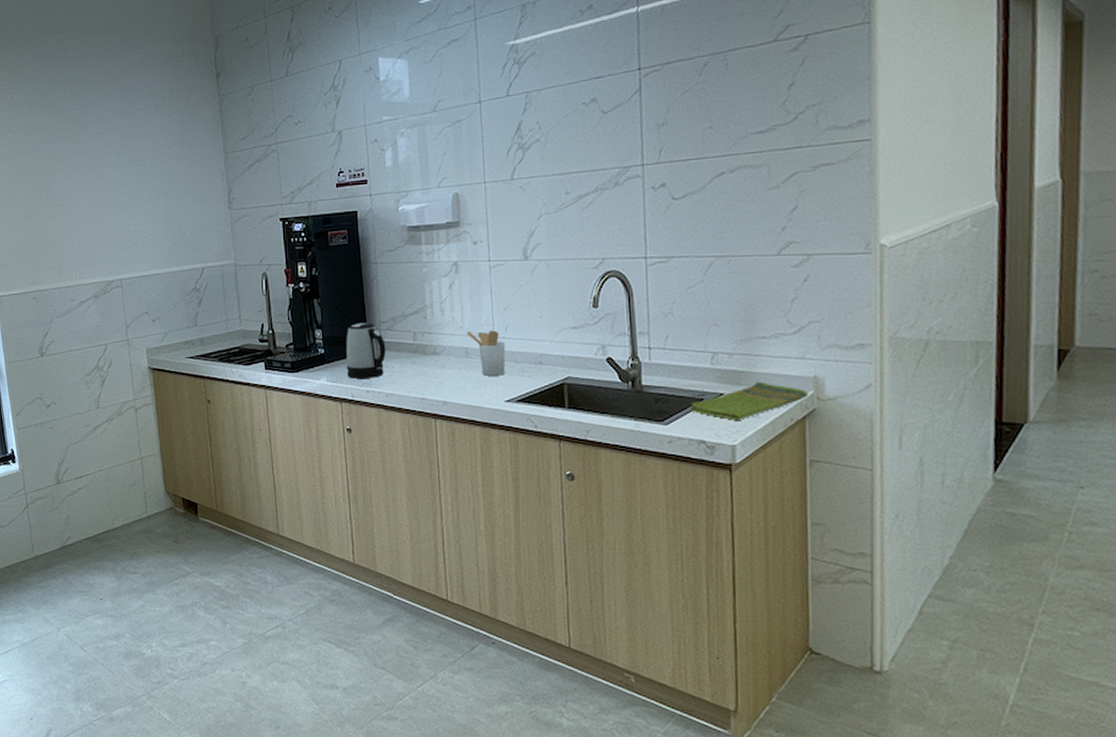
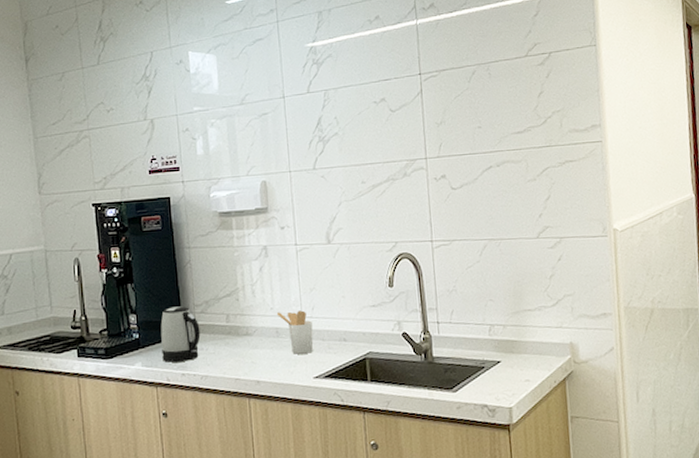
dish towel: present [689,381,808,420] -> none [473,349,566,385]

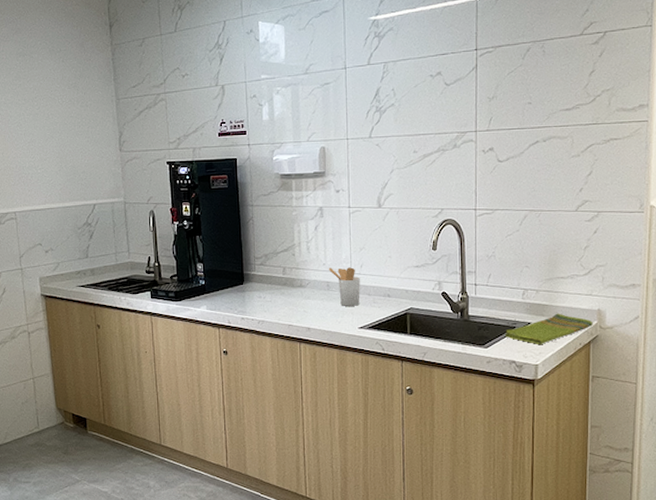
kettle: present [160,306,201,363] -> none [224,258,259,307]
dish towel: none [473,349,566,385] -> present [504,313,593,344]

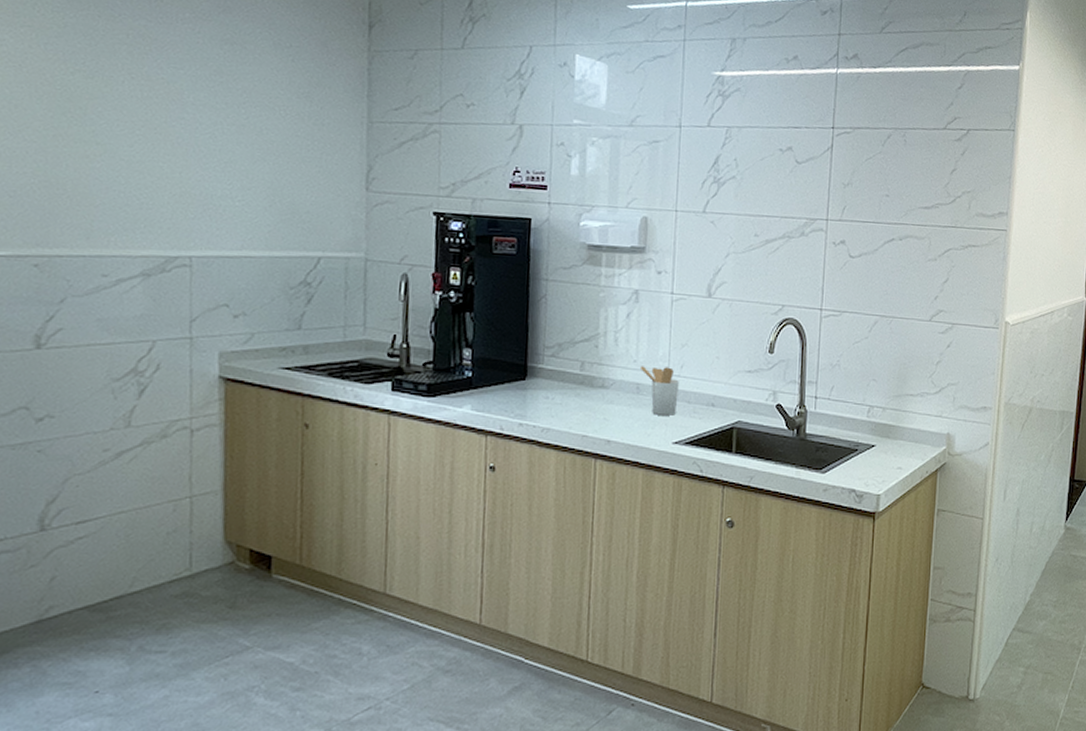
dish towel: present [504,313,593,344] -> none [845,435,941,471]

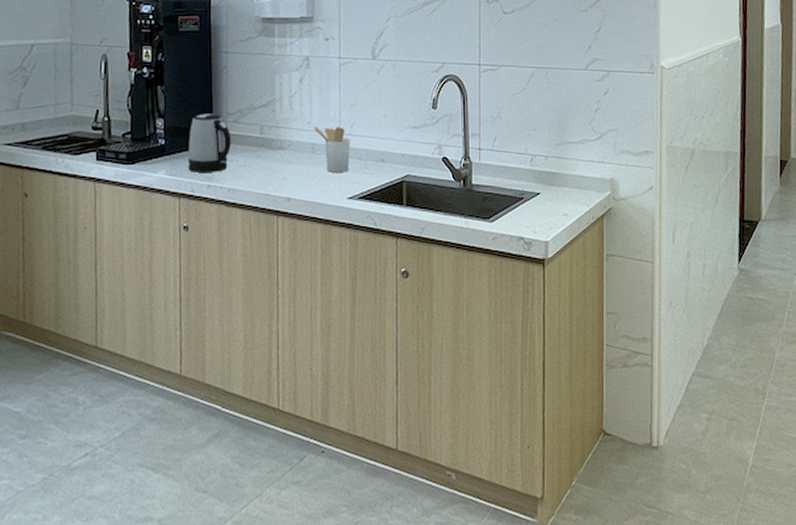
kettle: none [497,345,548,410] -> present [188,113,231,172]

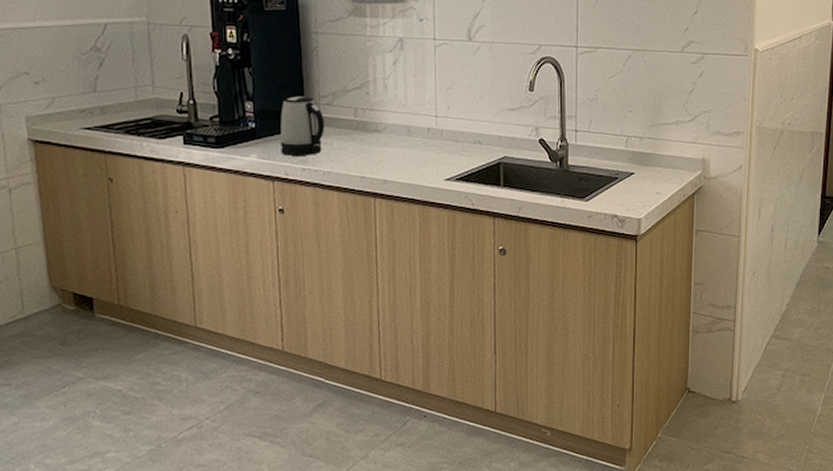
utensil holder: present [313,127,350,172] -> none [409,109,447,155]

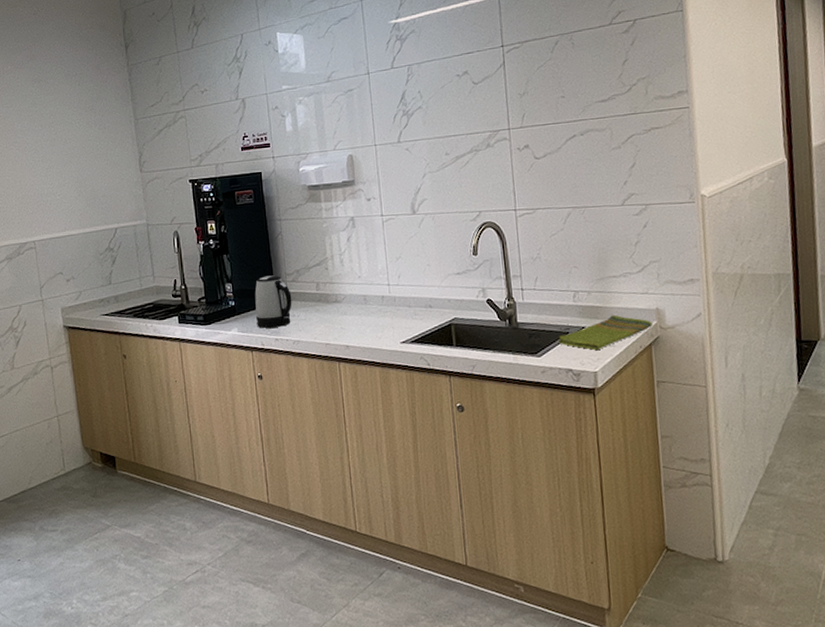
dish towel: none [606,162,697,196] -> present [558,314,652,350]

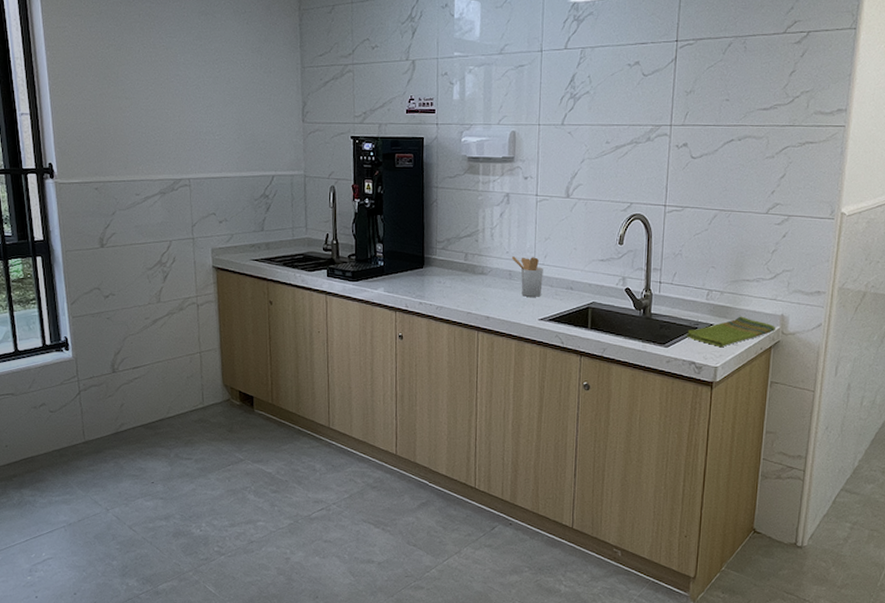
kettle: present [254,275,292,328] -> none [403,240,440,292]
utensil holder: none [364,278,400,320] -> present [511,256,543,297]

